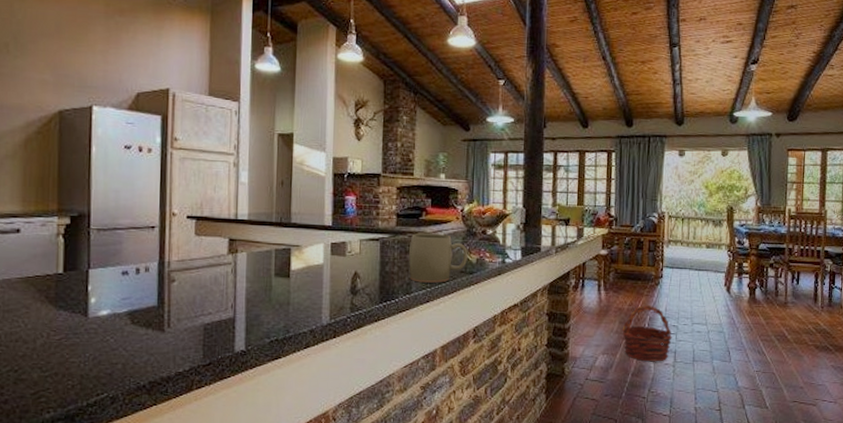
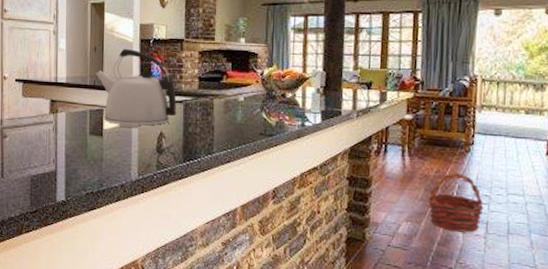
kettle: none [282,182,373,269] -> present [95,48,177,129]
mug: present [409,233,468,283] -> none [210,95,268,145]

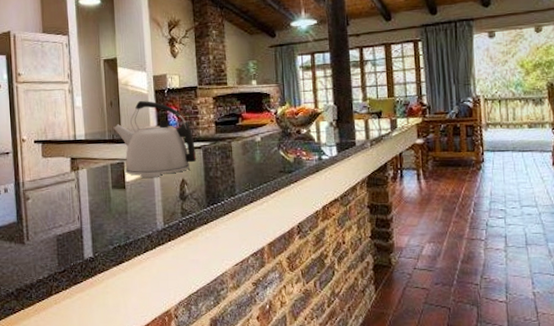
basket: present [427,172,484,232] -> none [446,190,501,248]

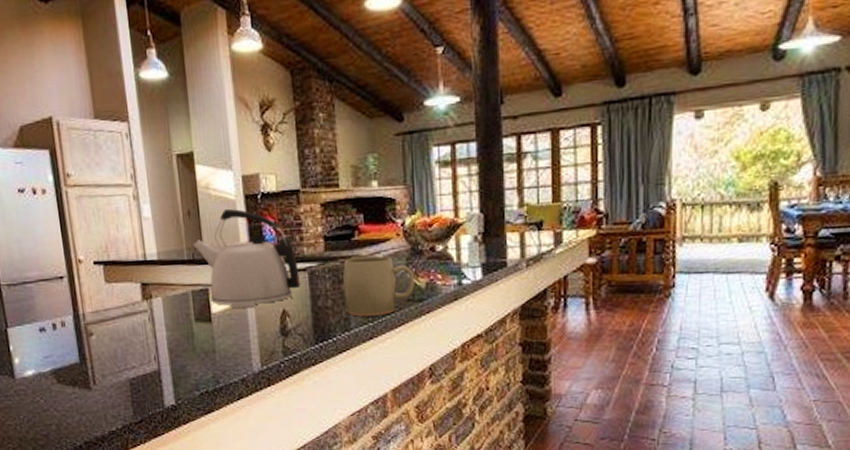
mug: none [230,136,286,185] -> present [343,255,415,317]

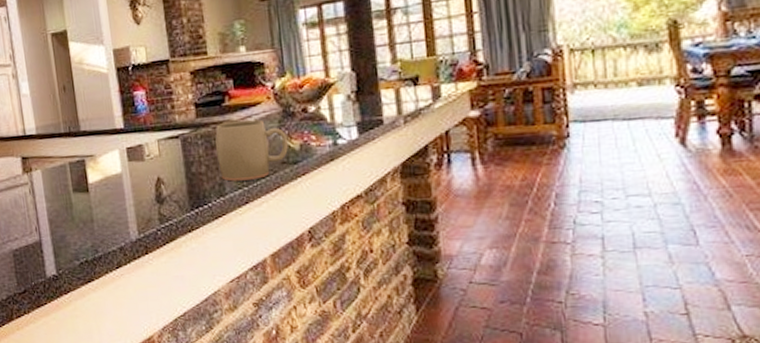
kettle: present [192,208,301,309] -> none [68,81,174,179]

